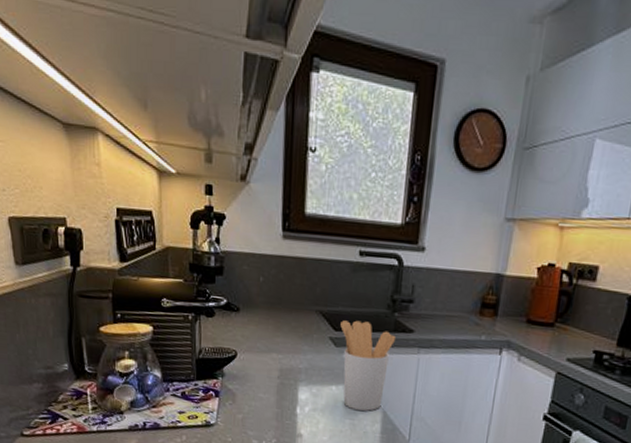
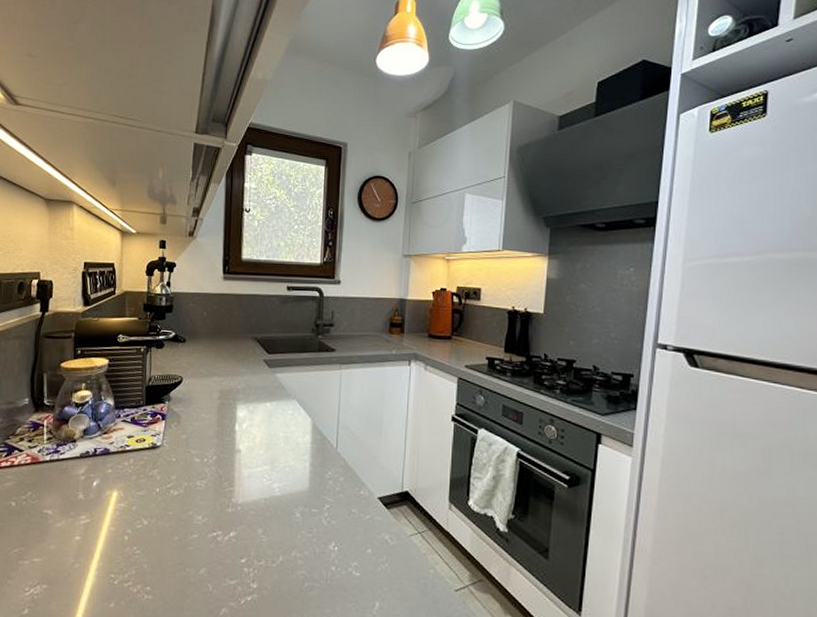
utensil holder: present [340,320,397,412] -> none [273,344,321,424]

